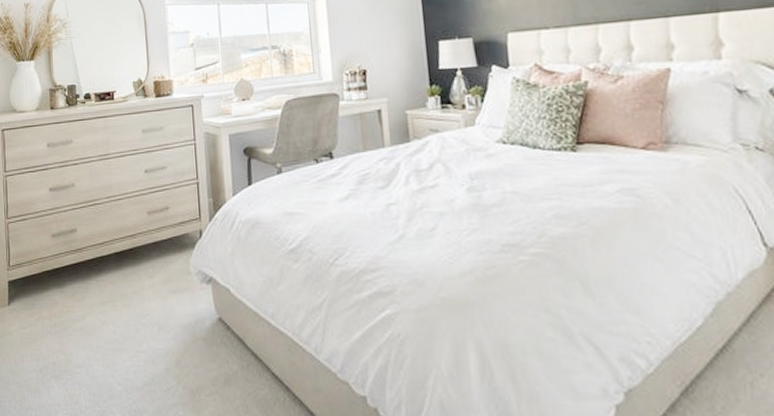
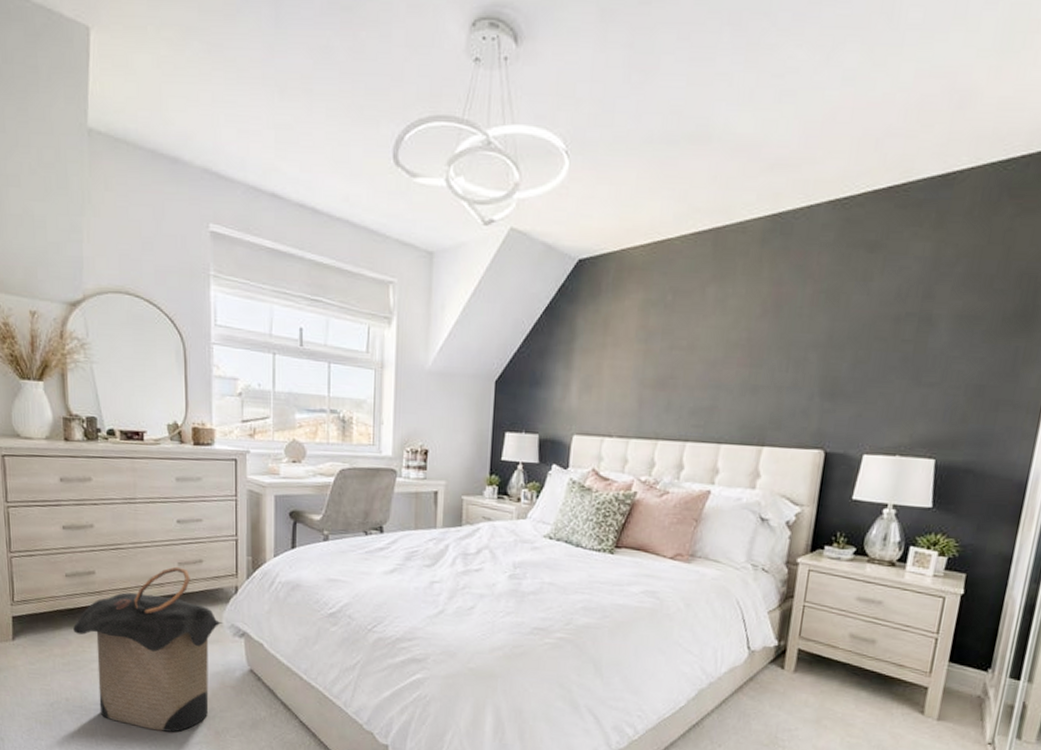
laundry hamper: none [59,216,191,394] -> present [73,566,224,732]

